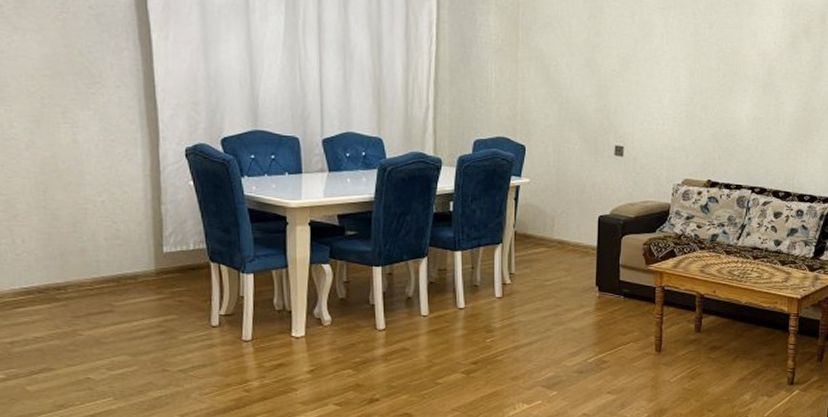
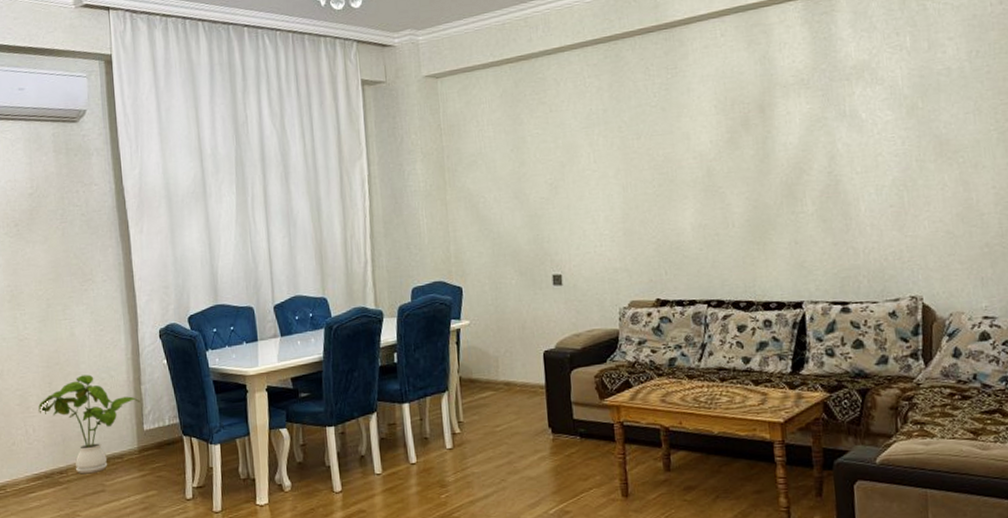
house plant: none [29,187,159,293] -> present [38,374,139,474]

